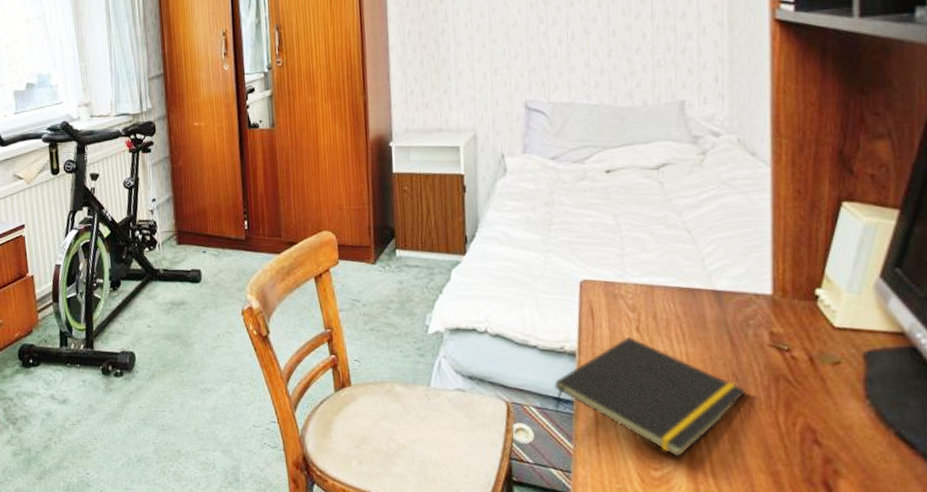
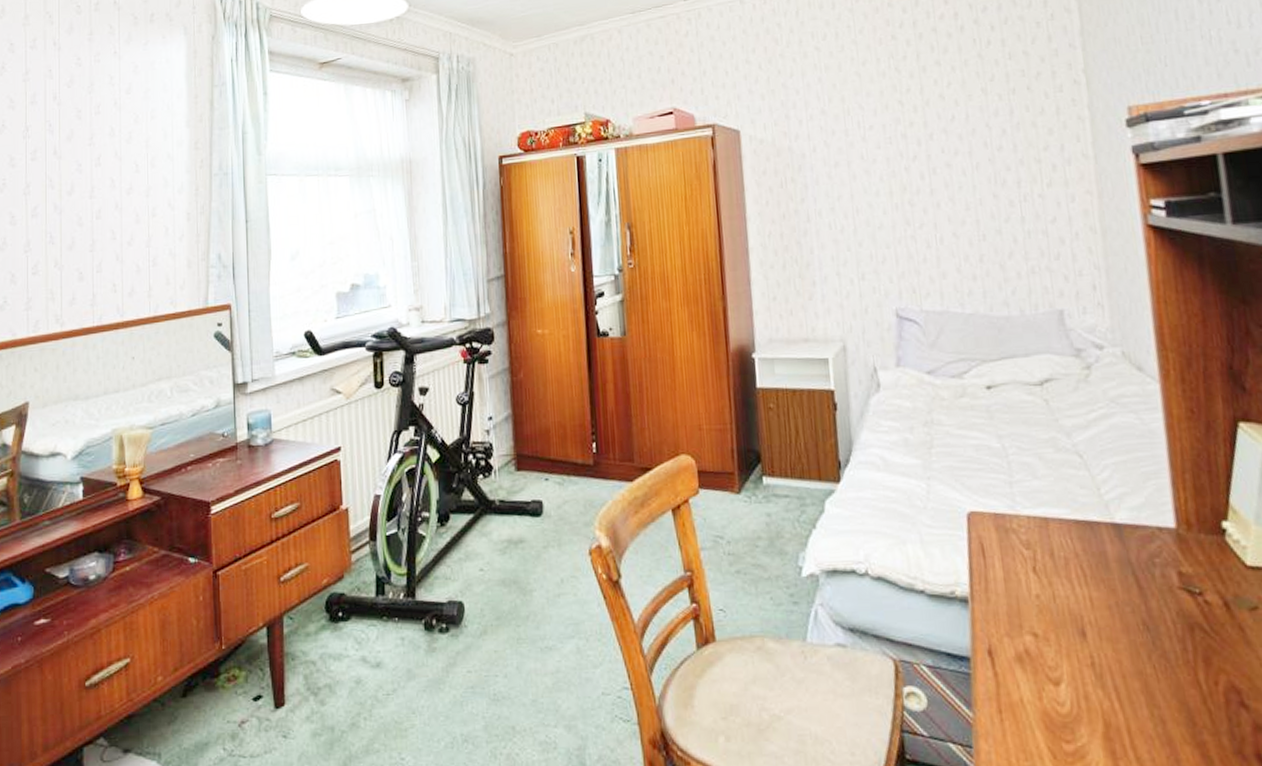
notepad: present [554,336,747,458] -> none [946,578,1160,727]

